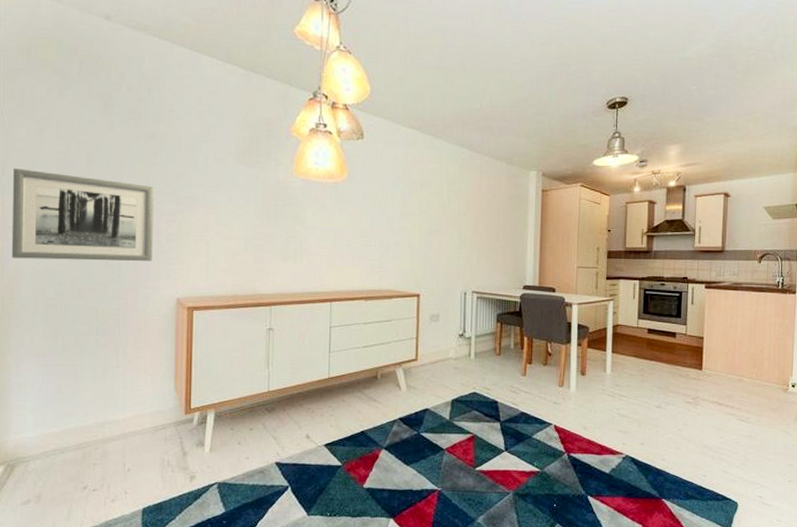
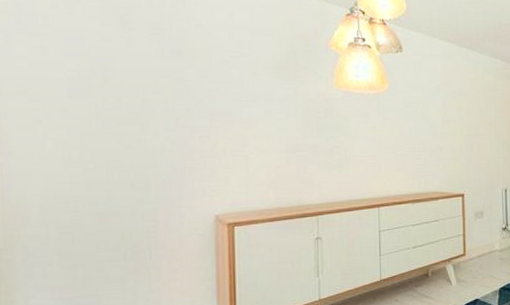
wall art: present [11,168,154,261] -> none [12,89,186,186]

